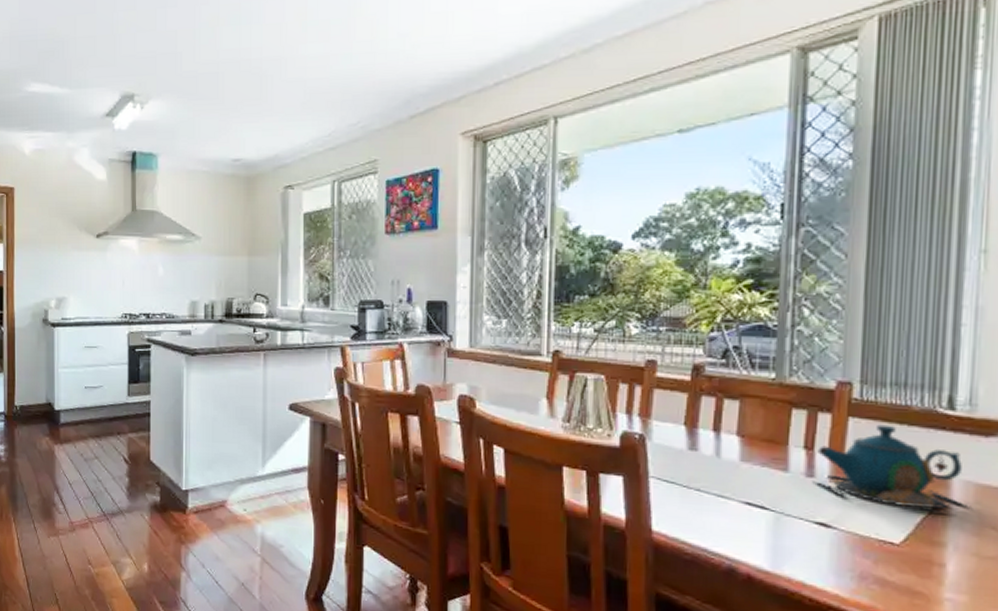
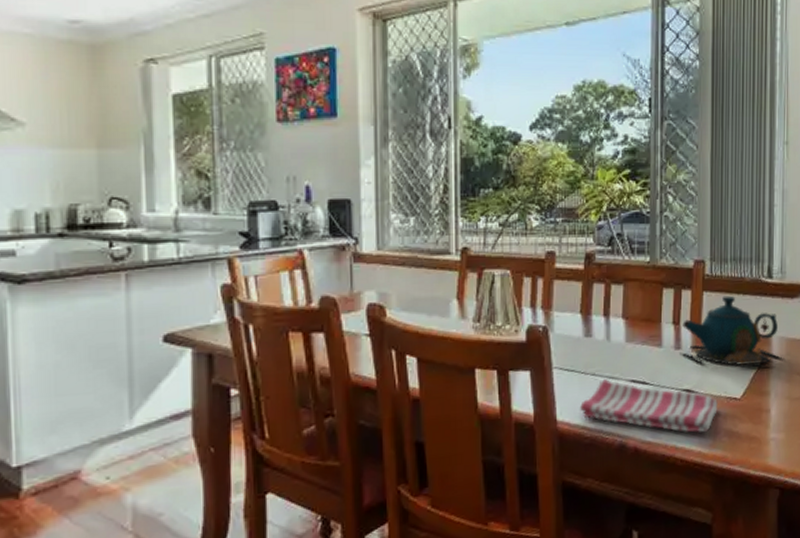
dish towel: none [680,496,865,575] -> present [580,379,718,433]

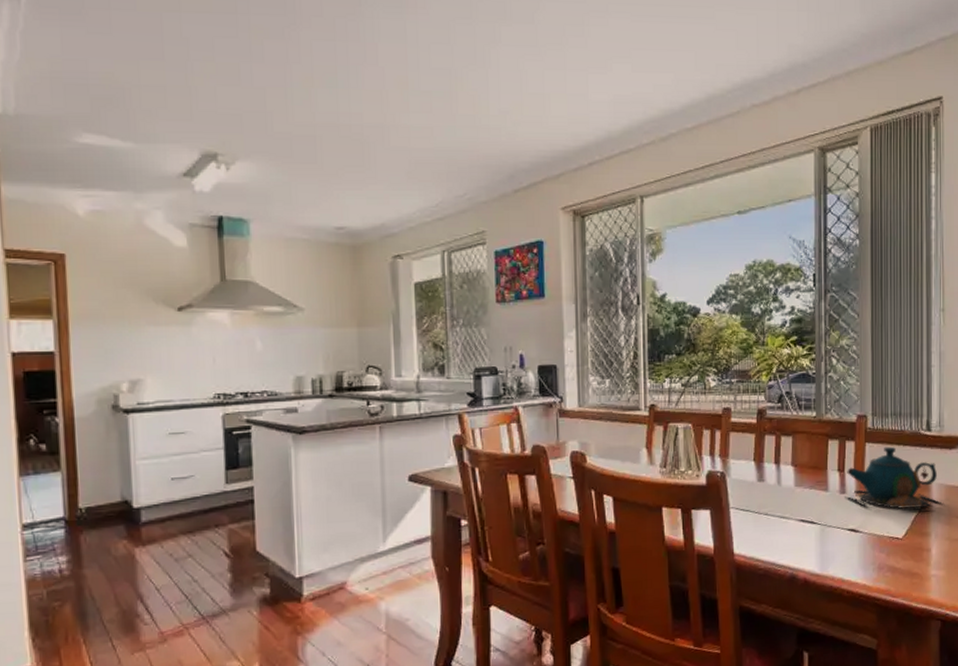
dish towel: present [580,379,718,433] -> none [755,518,881,568]

